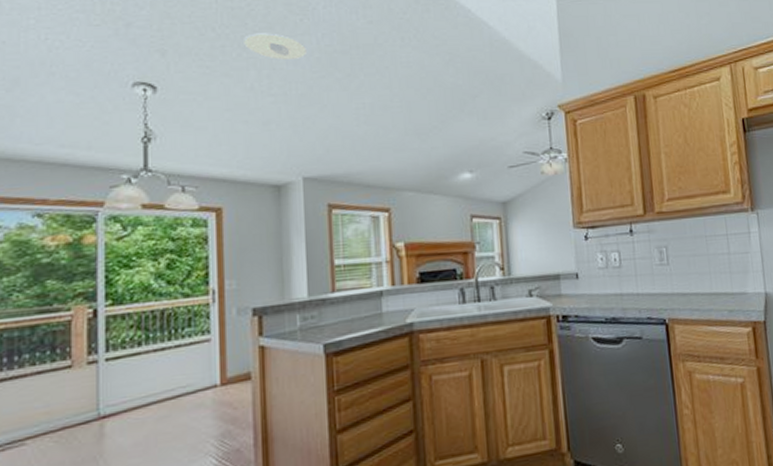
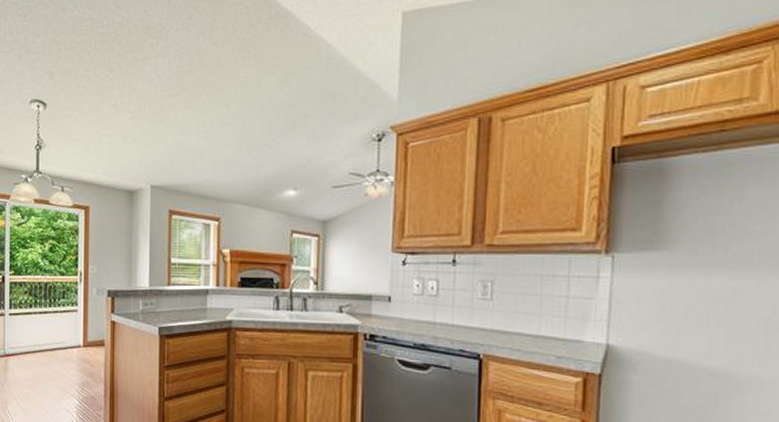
recessed light: present [244,33,307,60] -> none [111,55,160,80]

